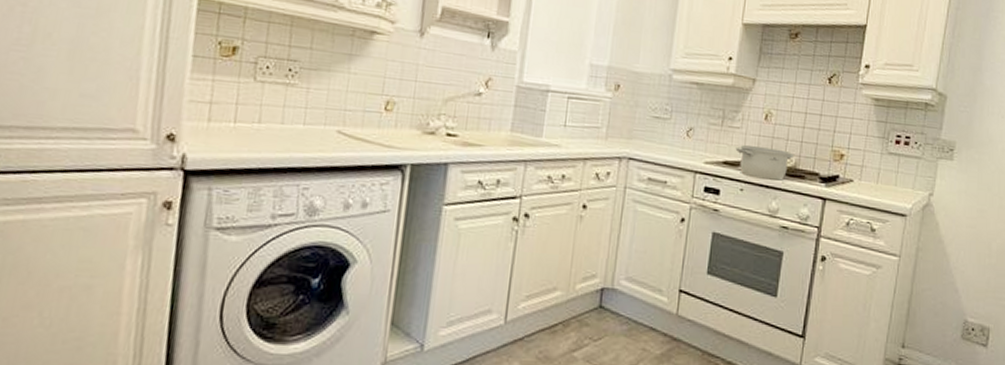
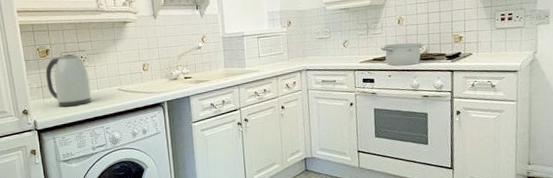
kettle: none [220,60,295,145] -> present [45,54,92,107]

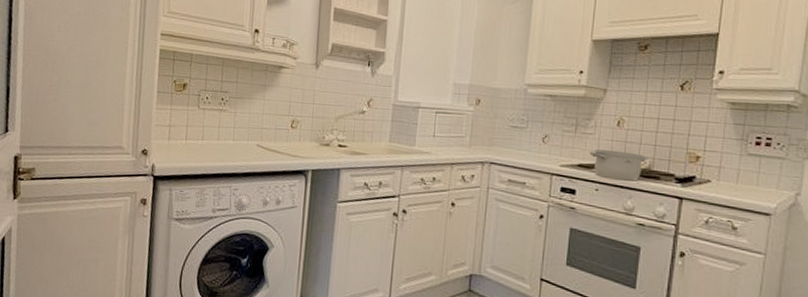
kettle: present [45,54,92,107] -> none [176,92,226,156]

